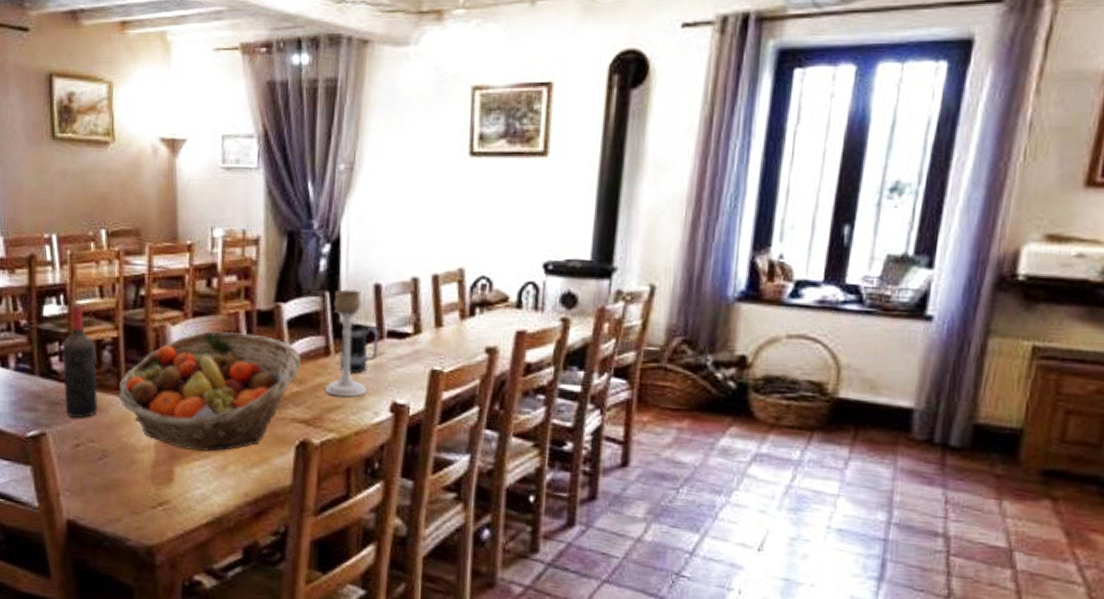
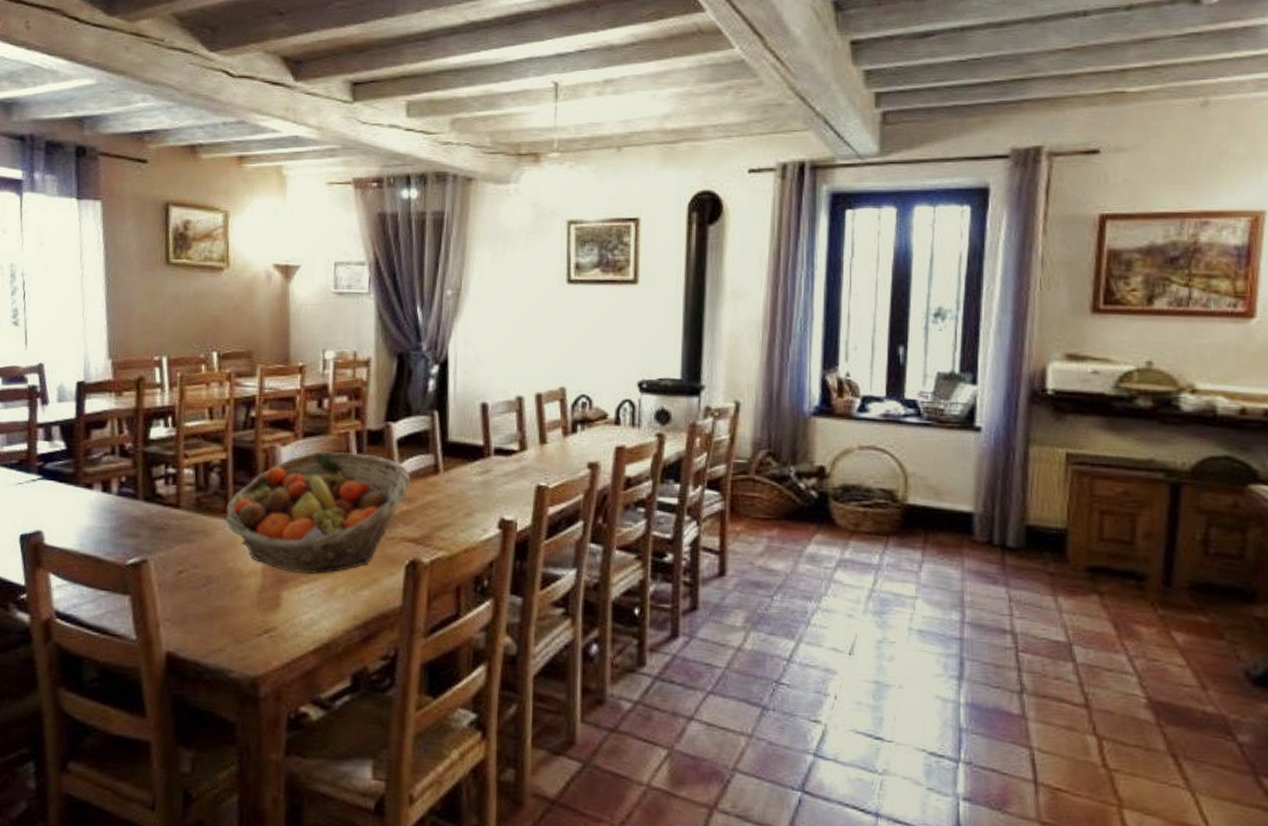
wine bottle: present [61,303,98,418] -> none [167,425,204,543]
candle holder: present [325,289,367,398] -> none [434,408,476,515]
mug: present [339,324,379,373] -> none [448,442,487,490]

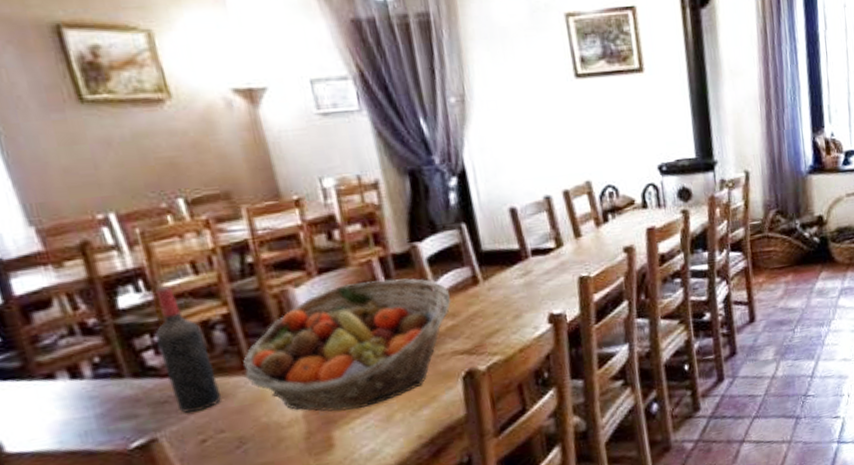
wine bottle: none [167,425,204,543] -> present [154,286,222,413]

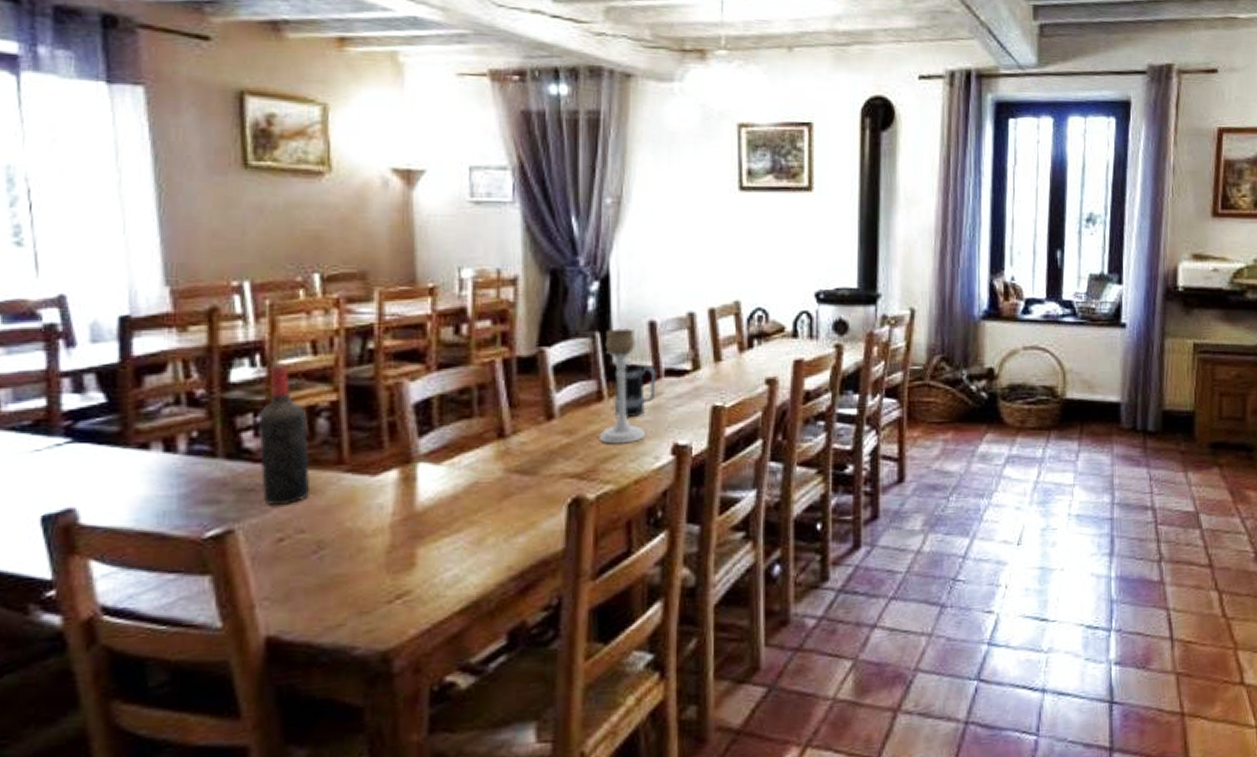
fruit basket: present [243,278,452,412] -> none [339,384,571,526]
candle holder: none [471,217,523,321] -> present [599,328,646,444]
mug: none [485,248,527,296] -> present [614,364,656,417]

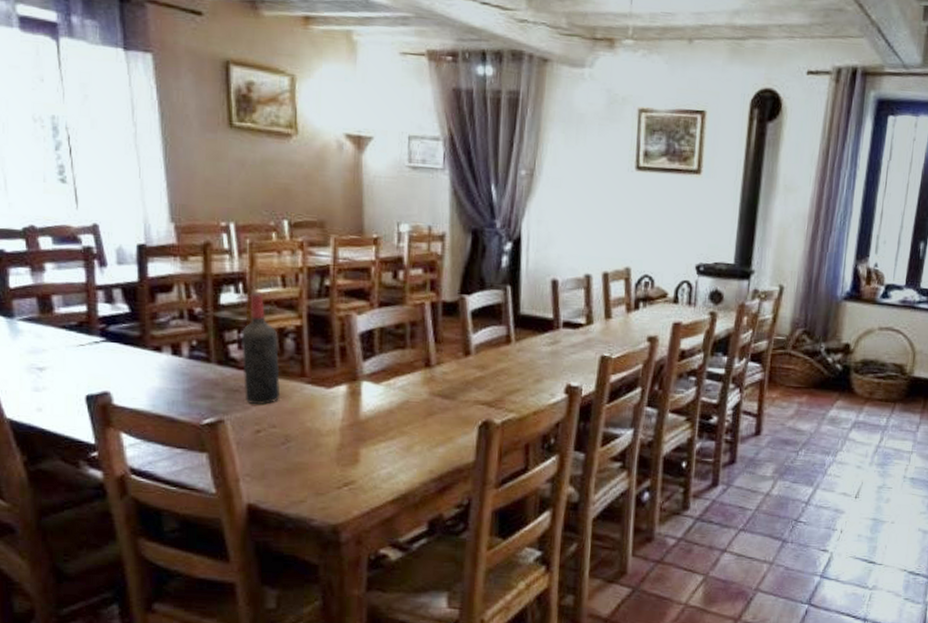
candle holder: present [599,328,646,444] -> none [506,284,545,381]
mug: present [614,364,656,417] -> none [519,315,556,359]

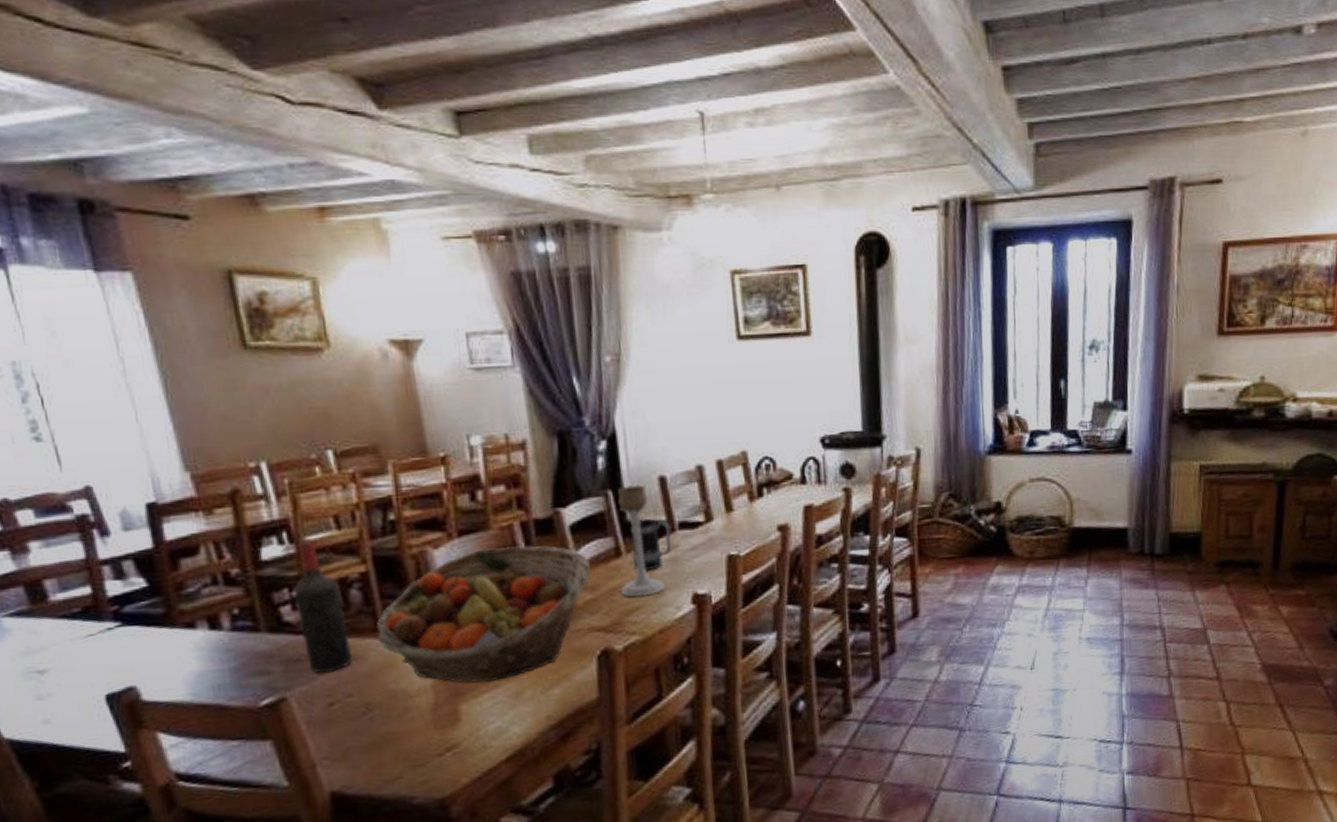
fruit basket: none [302,320,484,434] -> present [377,545,592,684]
candle holder: none [506,284,545,381] -> present [617,485,666,598]
mug: none [519,315,556,359] -> present [630,519,672,570]

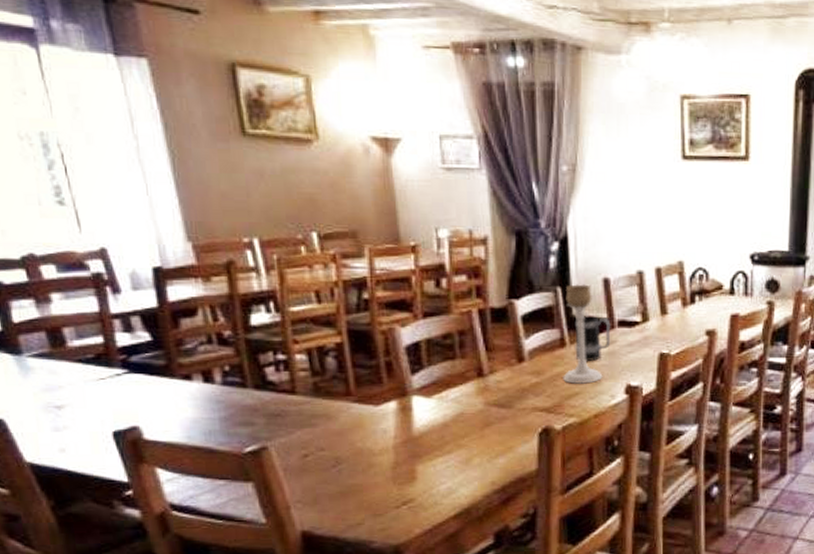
wine bottle: present [293,539,353,673] -> none [277,310,326,428]
fruit basket: present [377,545,592,684] -> none [348,331,539,448]

